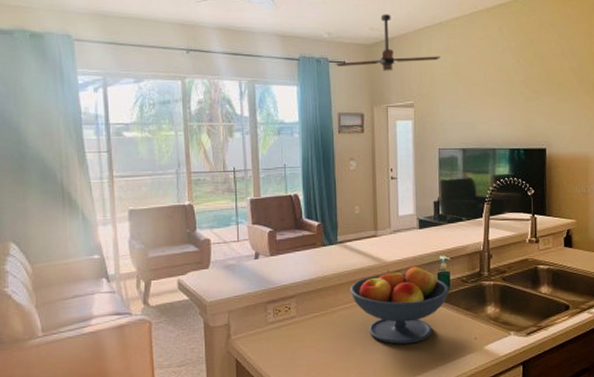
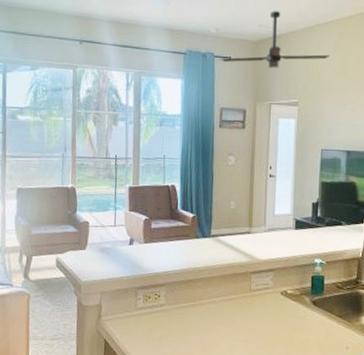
fruit bowl: present [350,265,450,344] -> none [220,266,323,345]

